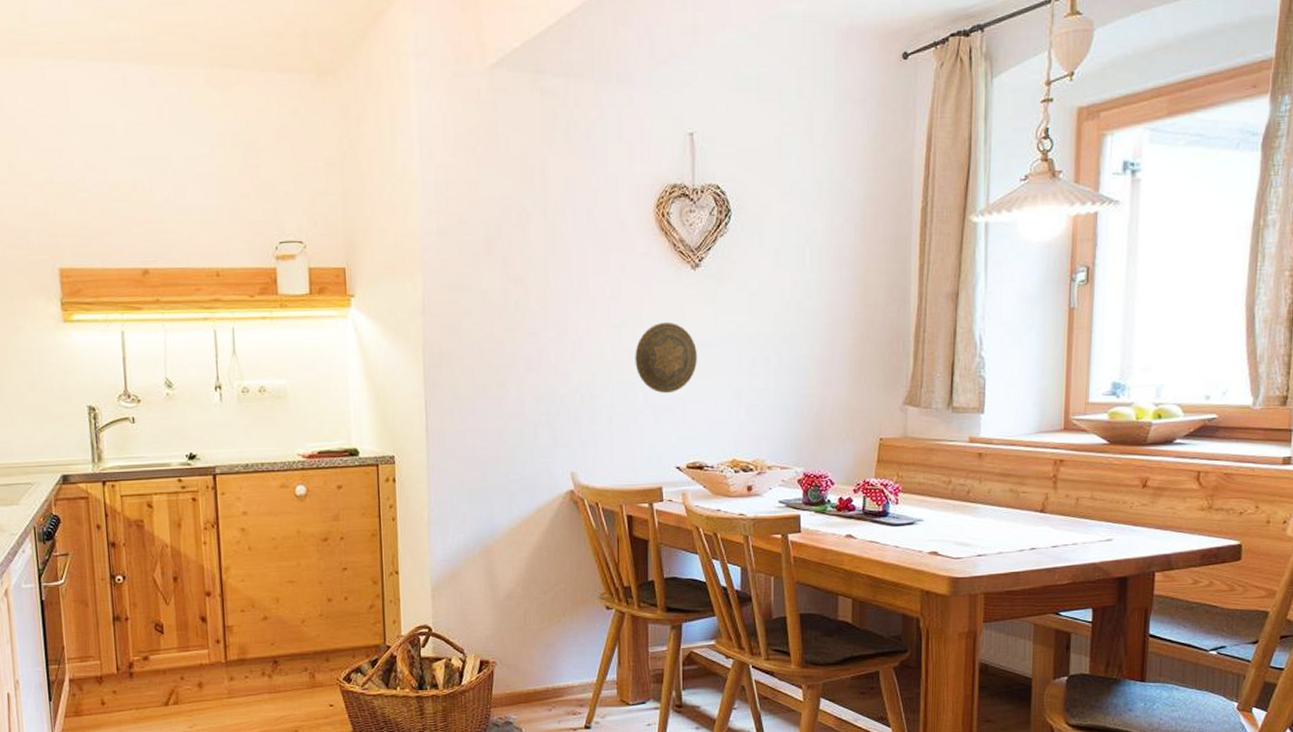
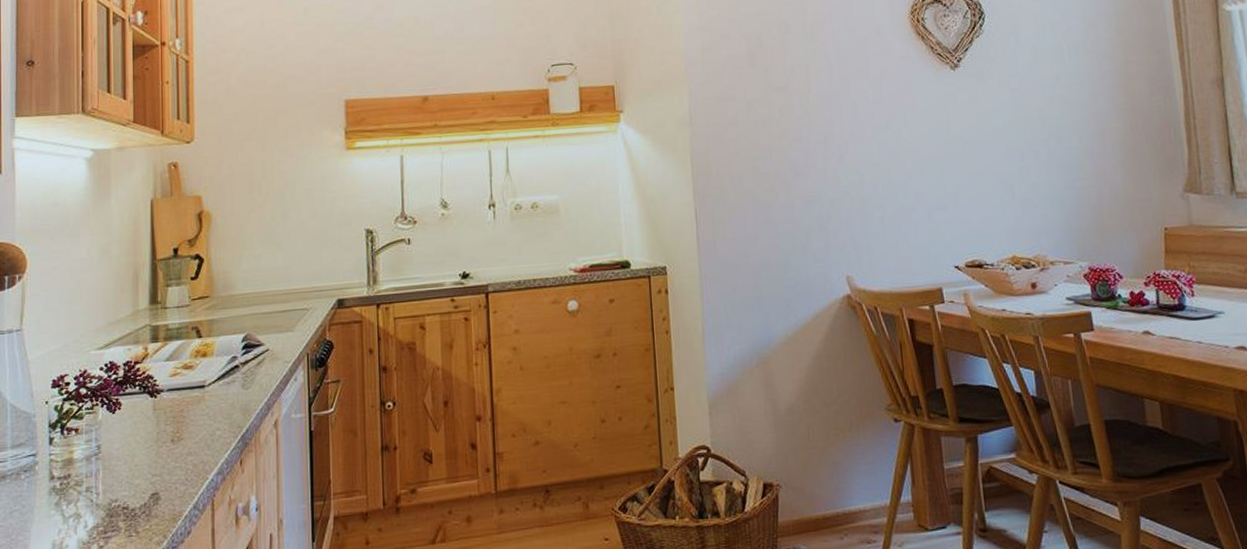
decorative plate: present [635,321,697,394] -> none [902,121,966,192]

